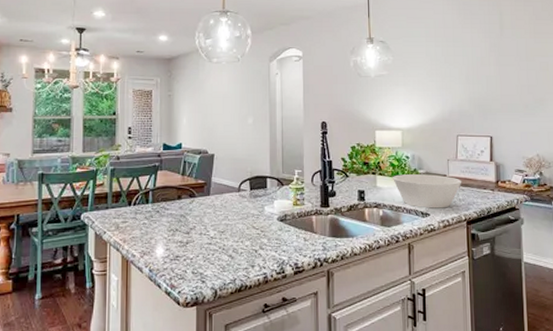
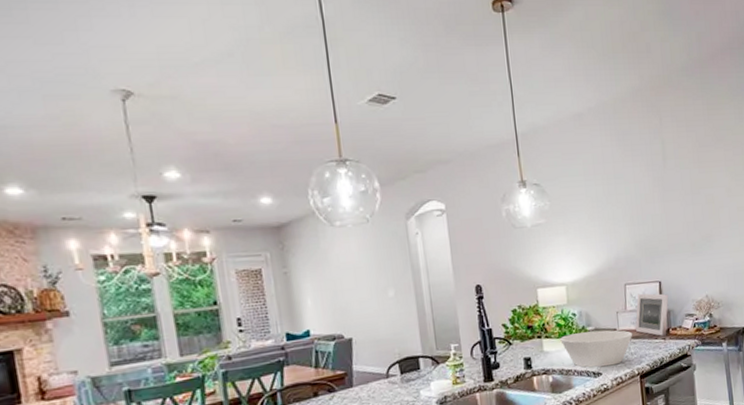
picture frame: none [464,145,499,188] -> present [635,293,669,337]

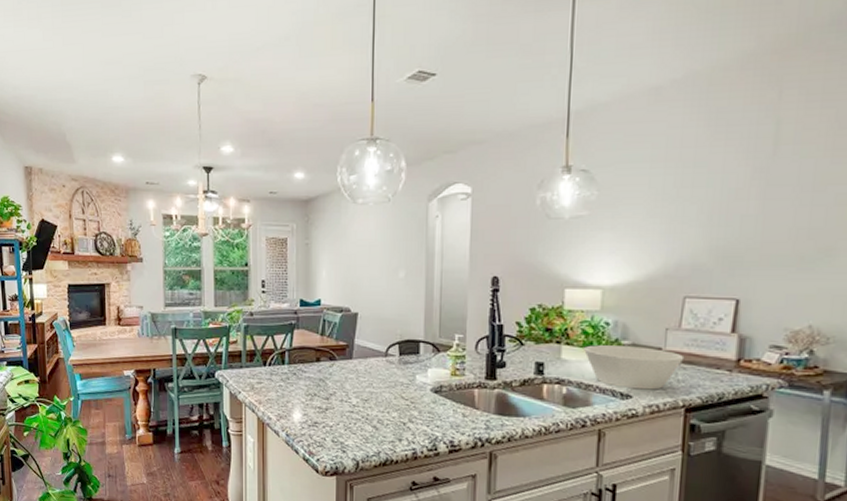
picture frame: present [635,293,669,337] -> none [688,310,748,368]

